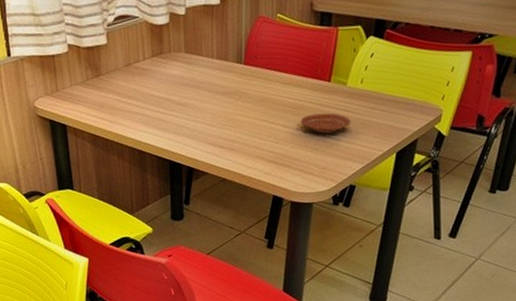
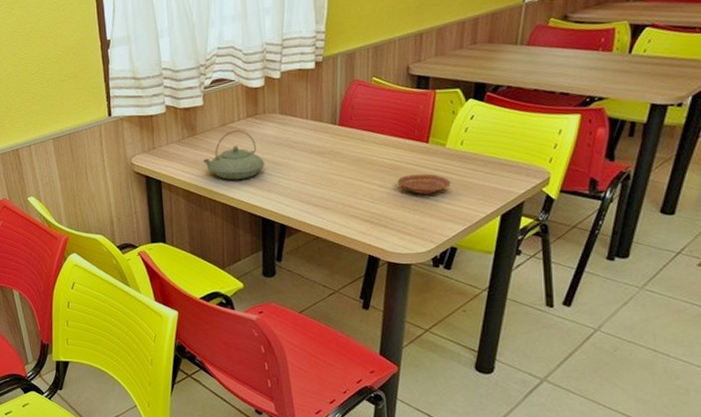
teapot: none [108,70,172,123] -> present [202,130,265,180]

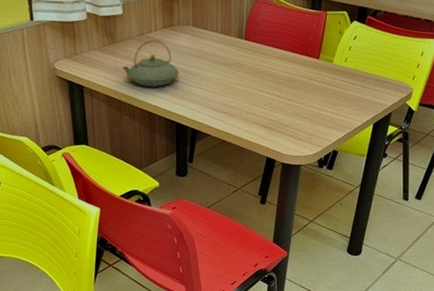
plate: present [397,174,451,195] -> none [292,86,336,105]

